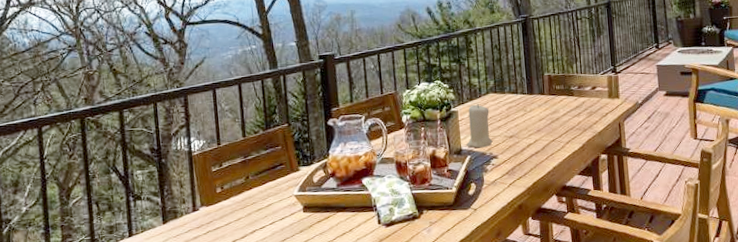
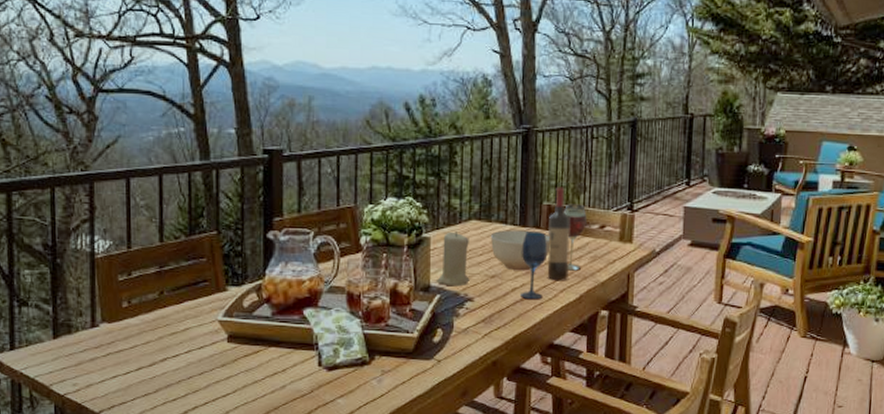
bowl: none [505,97,554,130] -> present [490,230,550,271]
wineglass: none [531,97,553,153] -> present [519,232,548,300]
wine bottle: none [550,60,572,134] -> present [547,187,571,280]
wineglass: none [561,72,581,126] -> present [563,204,587,271]

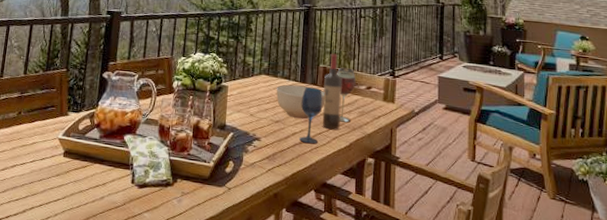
candle: present [437,231,470,287] -> none [231,82,259,128]

